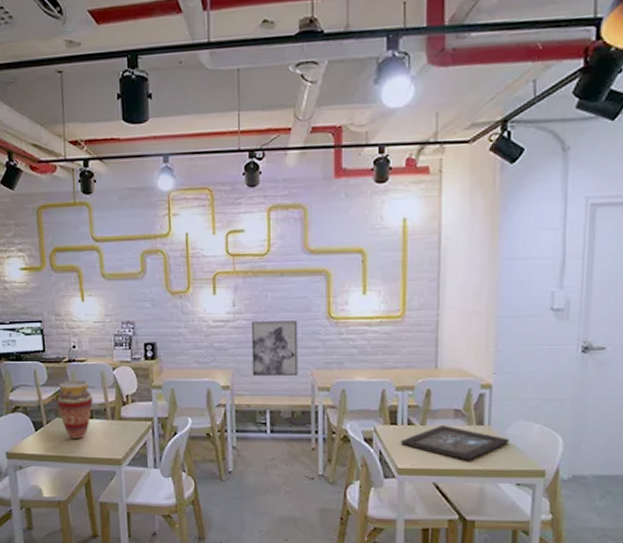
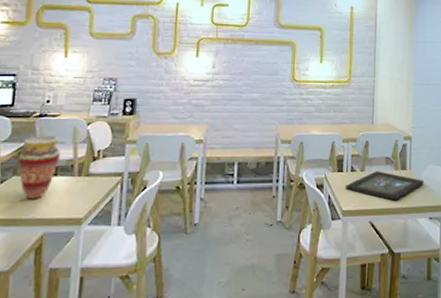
wall art: present [251,321,298,376] -> none [225,82,267,130]

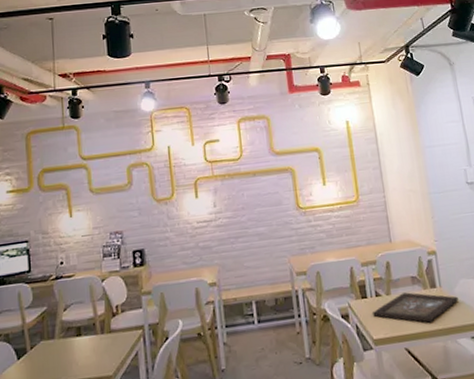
vase: present [17,136,61,200] -> none [42,296,82,362]

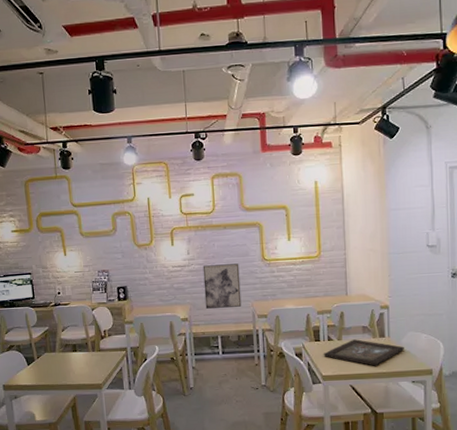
wall art: none [231,214,278,269] -> present [202,263,242,309]

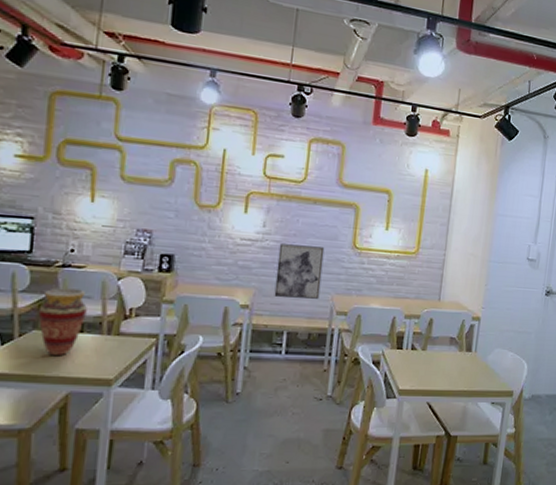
vase: none [45,320,76,370] -> present [38,288,87,357]
tray: present [323,339,404,366] -> none [403,351,489,383]

